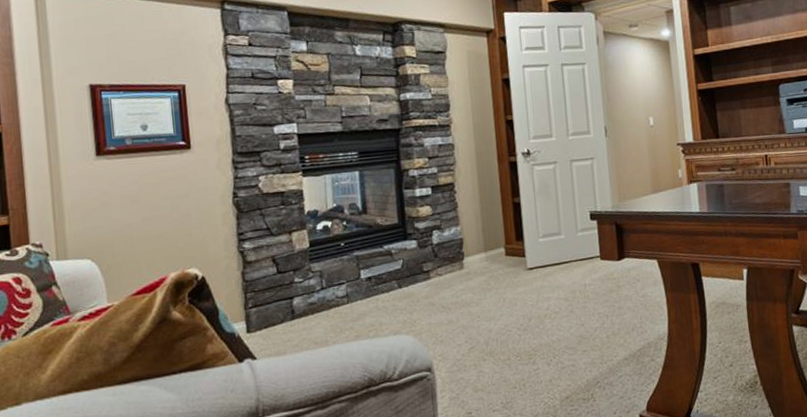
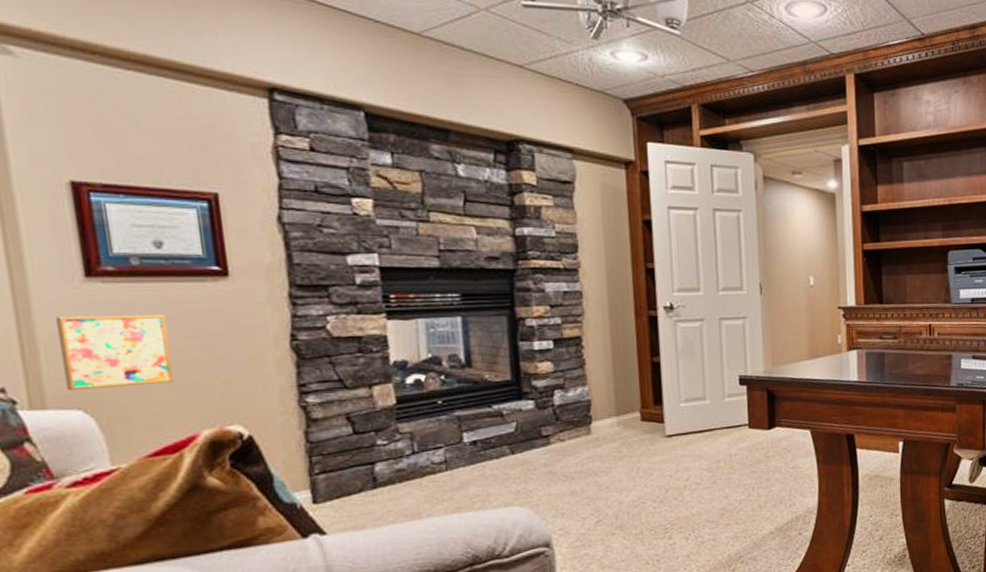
wall art: none [77,182,152,245] -> present [56,315,174,391]

